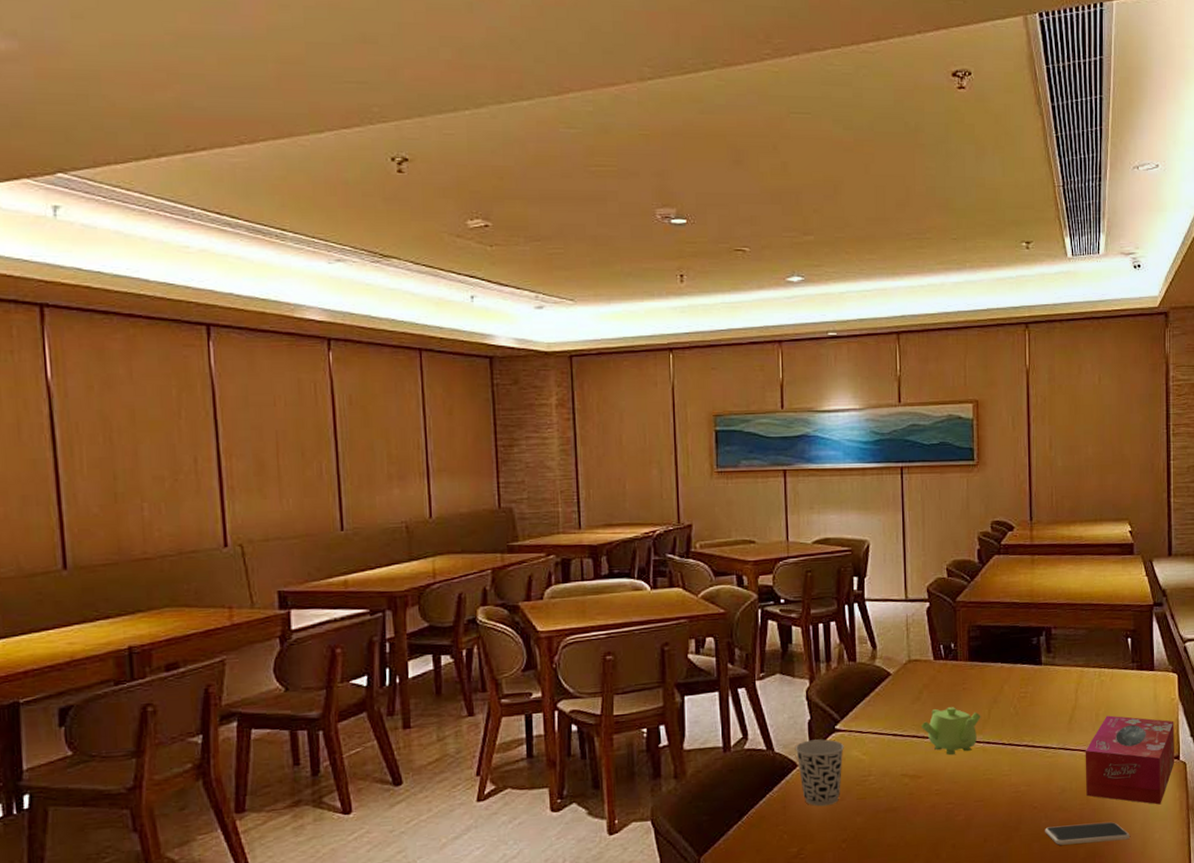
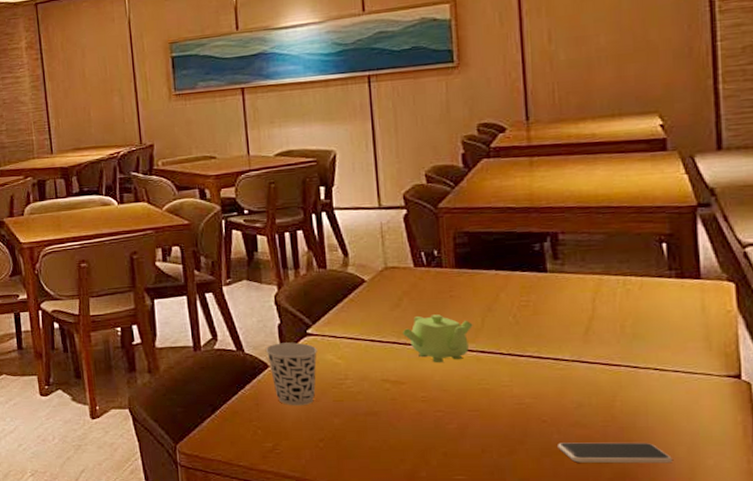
tissue box: present [1085,715,1174,805] -> none [607,327,733,428]

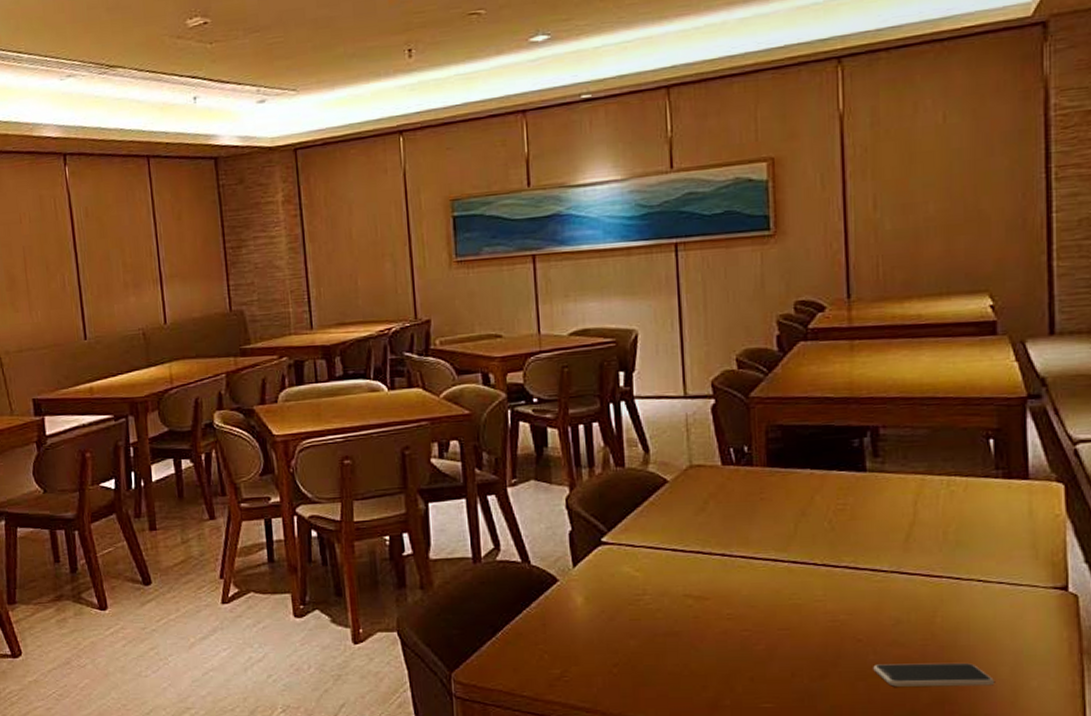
cup: present [265,342,317,406] -> none [554,552,613,626]
teapot: present [402,314,473,362] -> none [707,520,785,574]

